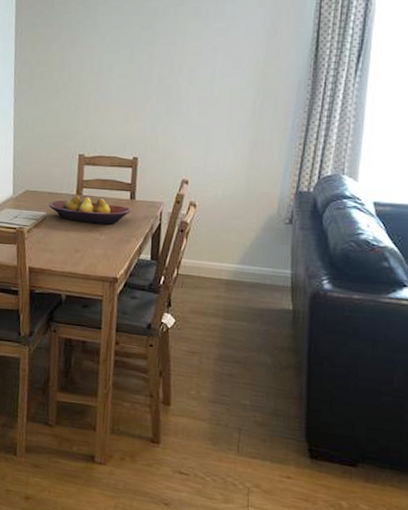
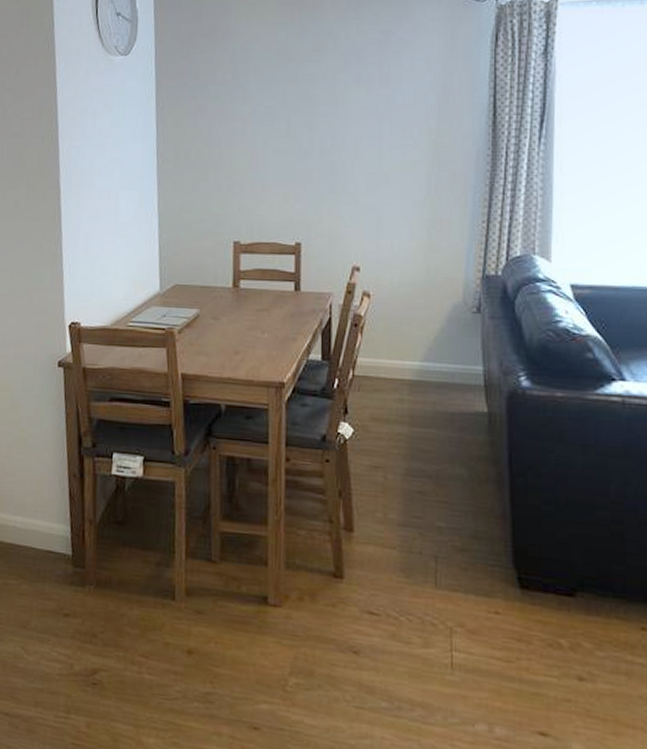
fruit bowl: present [48,196,132,225] -> none [201,289,297,321]

